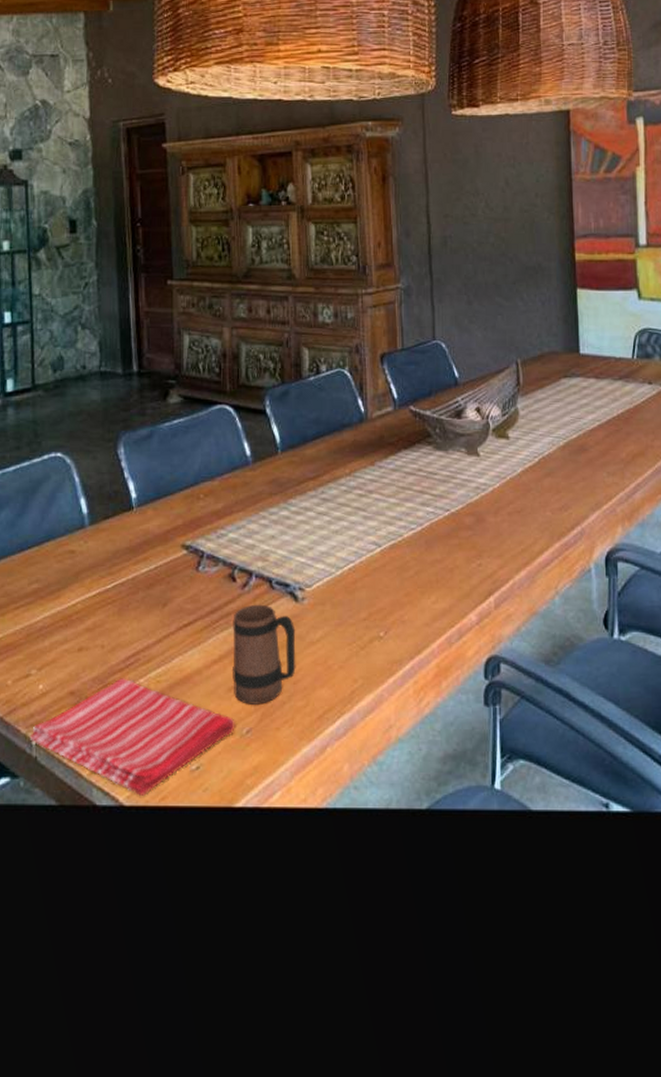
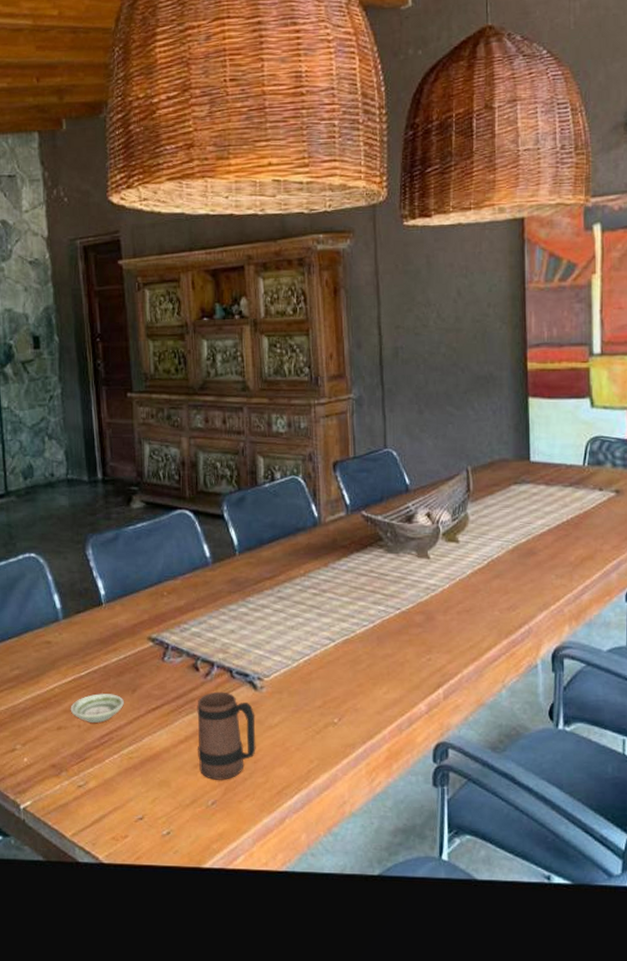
dish towel: present [29,677,235,796] -> none [17,753,201,855]
saucer: none [93,609,153,642] -> present [70,693,124,723]

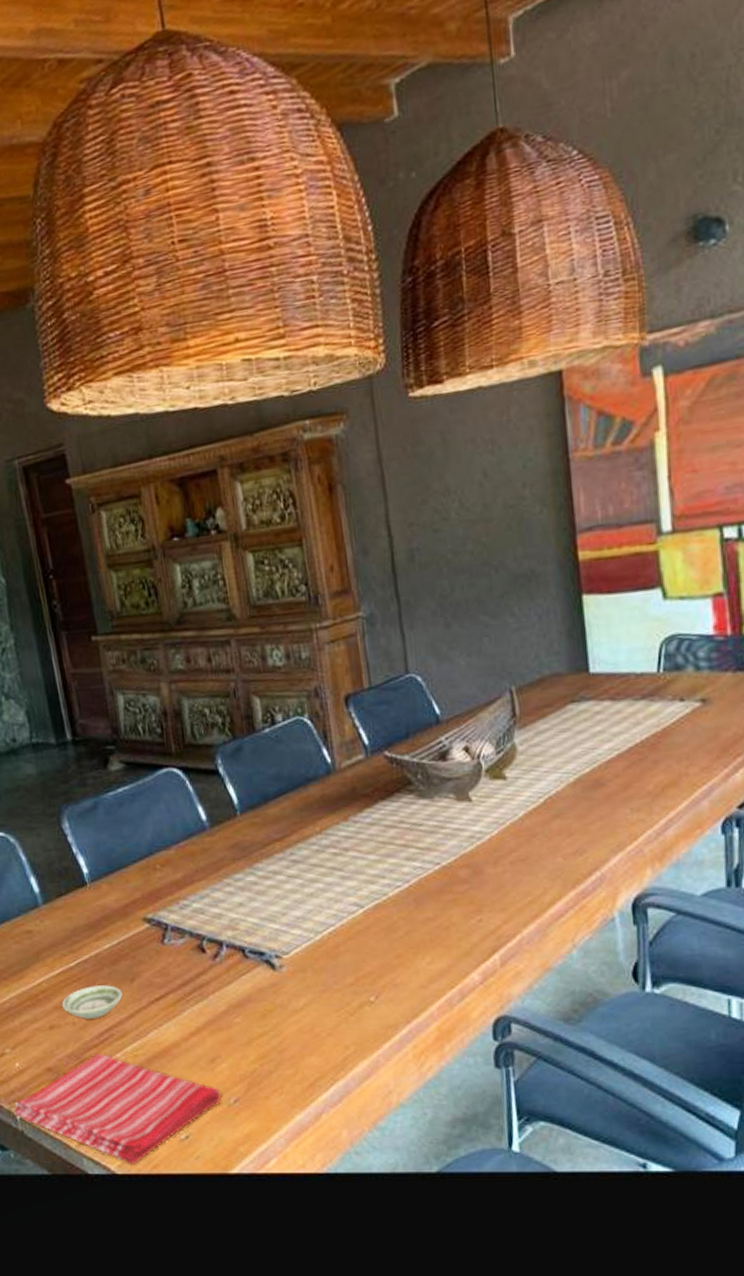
dish towel: none [17,753,201,855] -> present [13,1052,222,1164]
mug: present [197,691,256,781] -> none [207,974,281,1076]

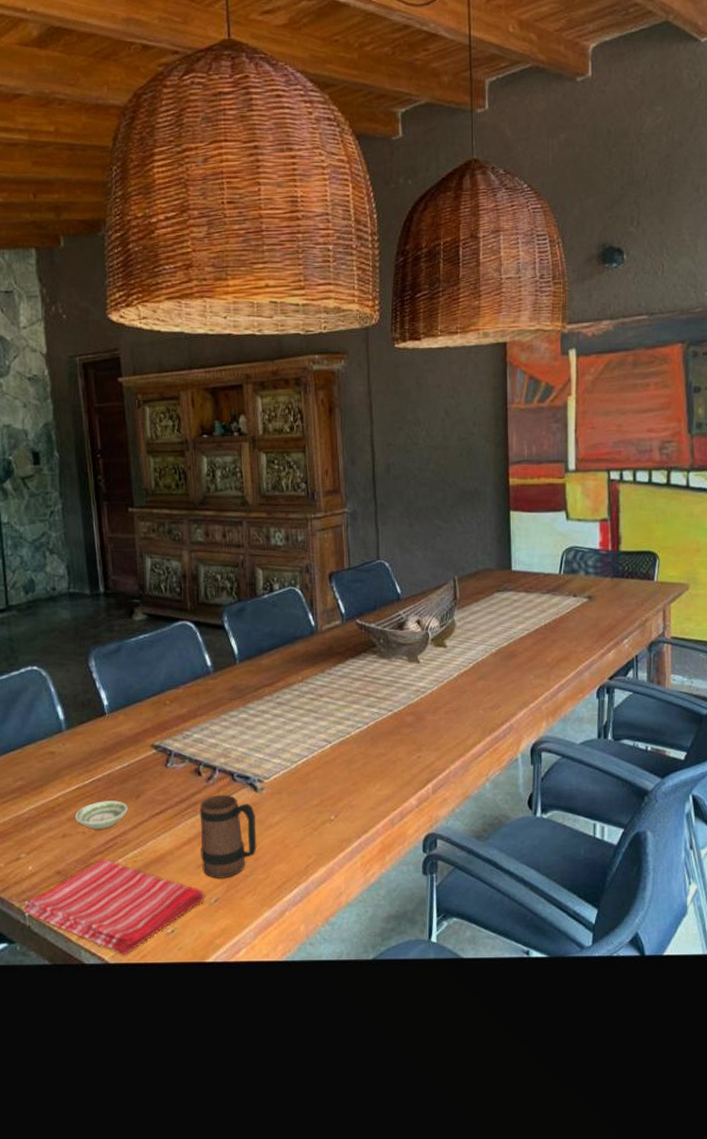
mug: none [207,974,281,1076] -> present [199,794,257,879]

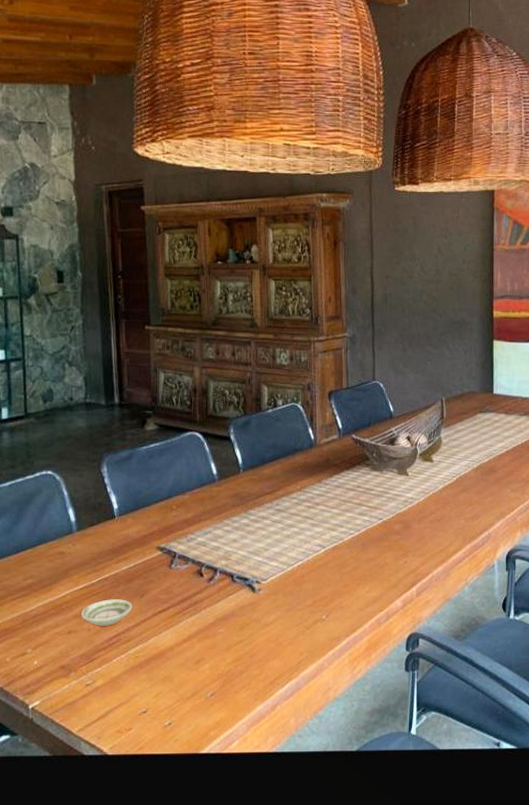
dish towel: present [22,858,205,955] -> none [26,653,201,747]
mug: present [199,794,257,879] -> none [200,594,253,675]

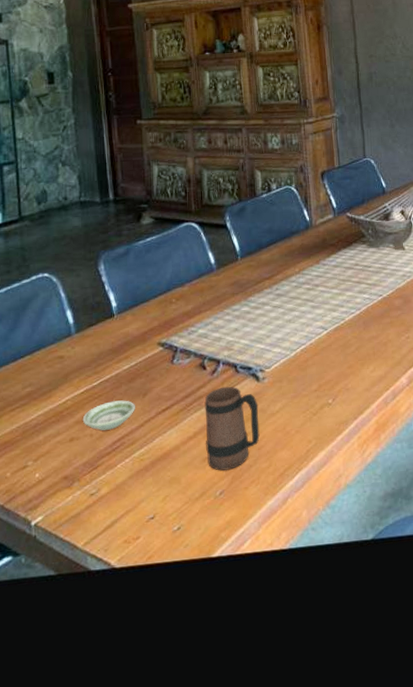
mug: none [200,594,253,675] -> present [204,386,260,471]

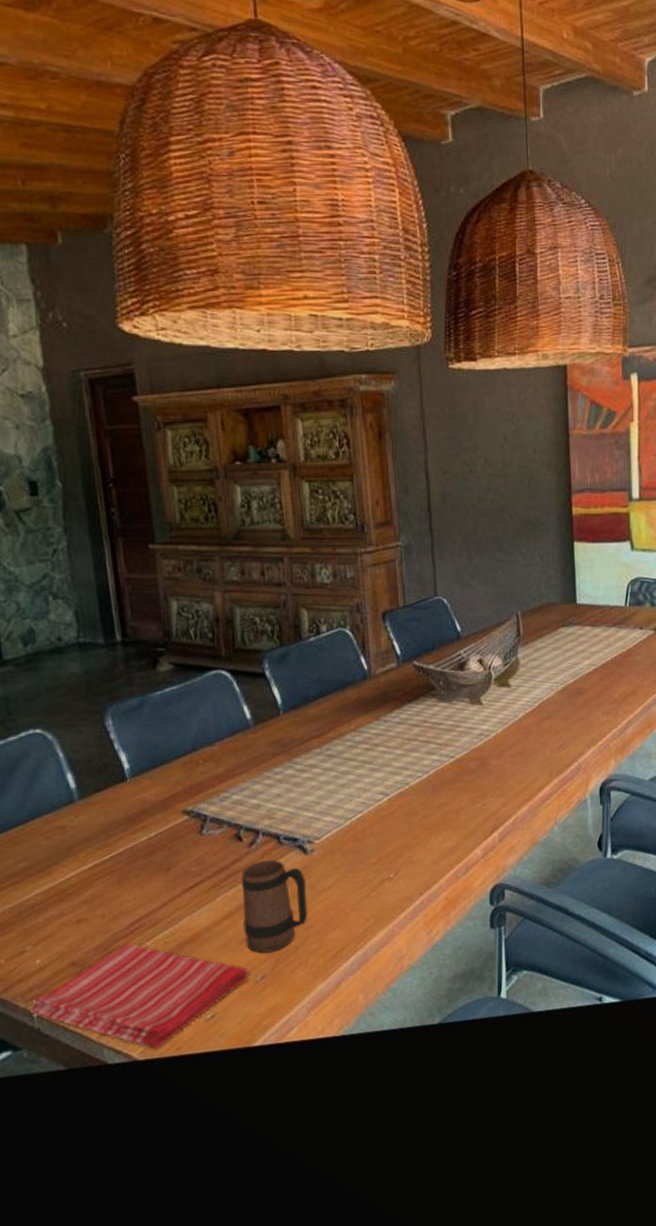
dish towel: none [28,459,210,558] -> present [29,942,249,1049]
saucer: present [82,400,135,431] -> none [91,876,157,911]

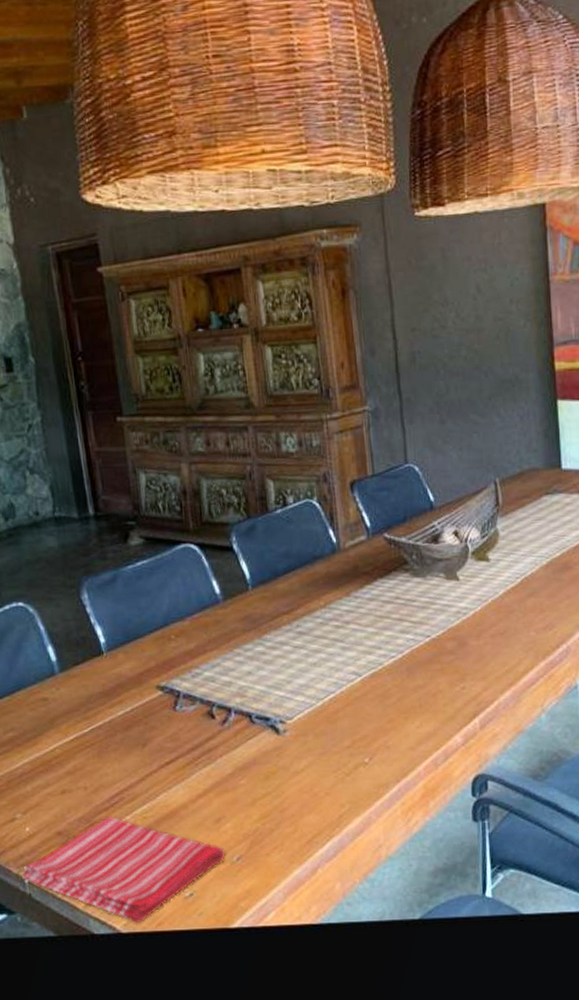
mug: present [241,859,308,954] -> none [215,738,282,835]

